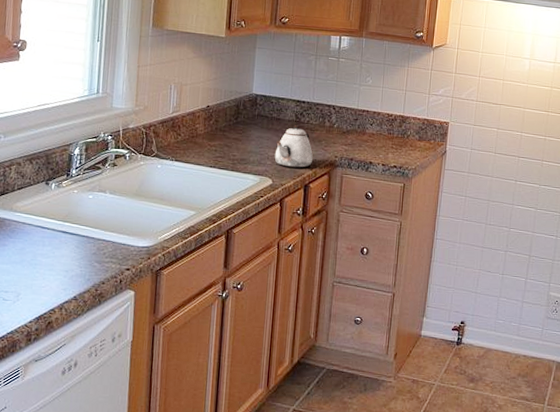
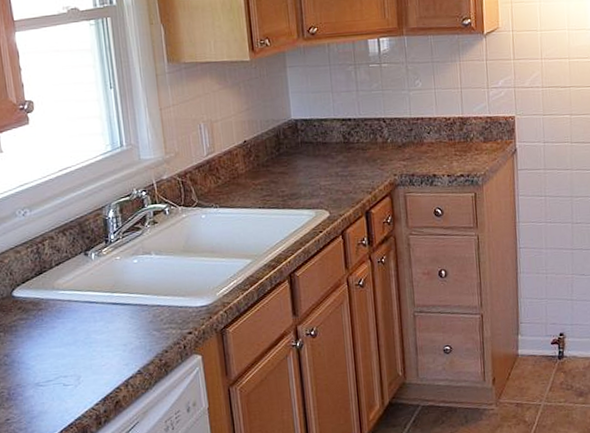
teapot: present [274,125,313,168] -> none [327,147,370,195]

